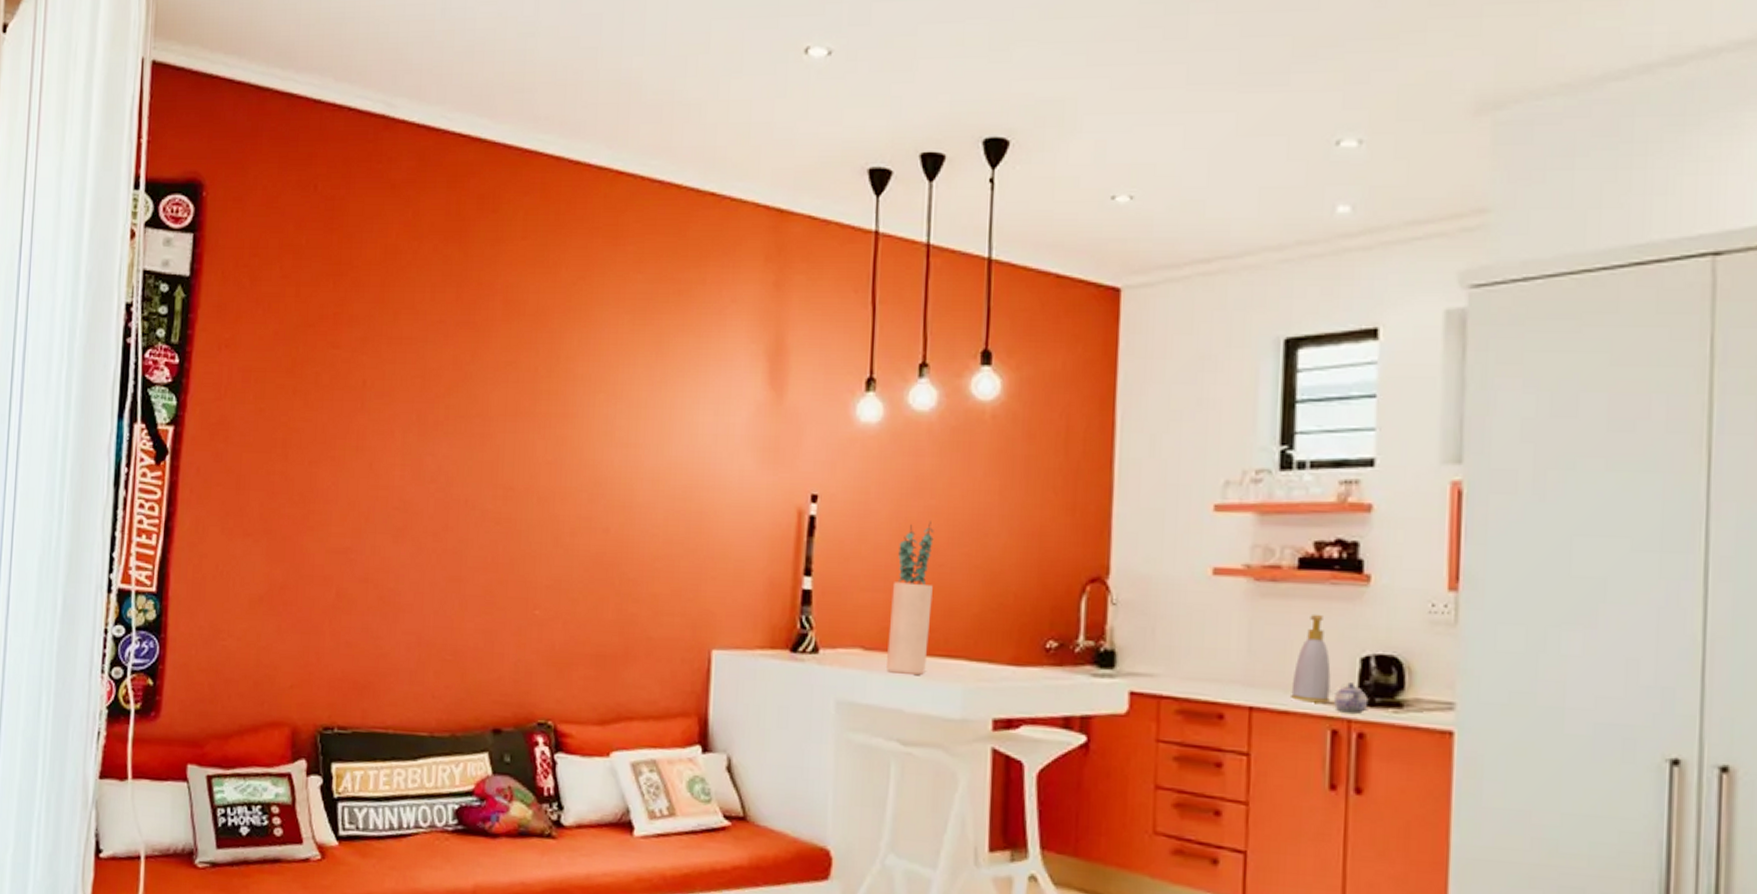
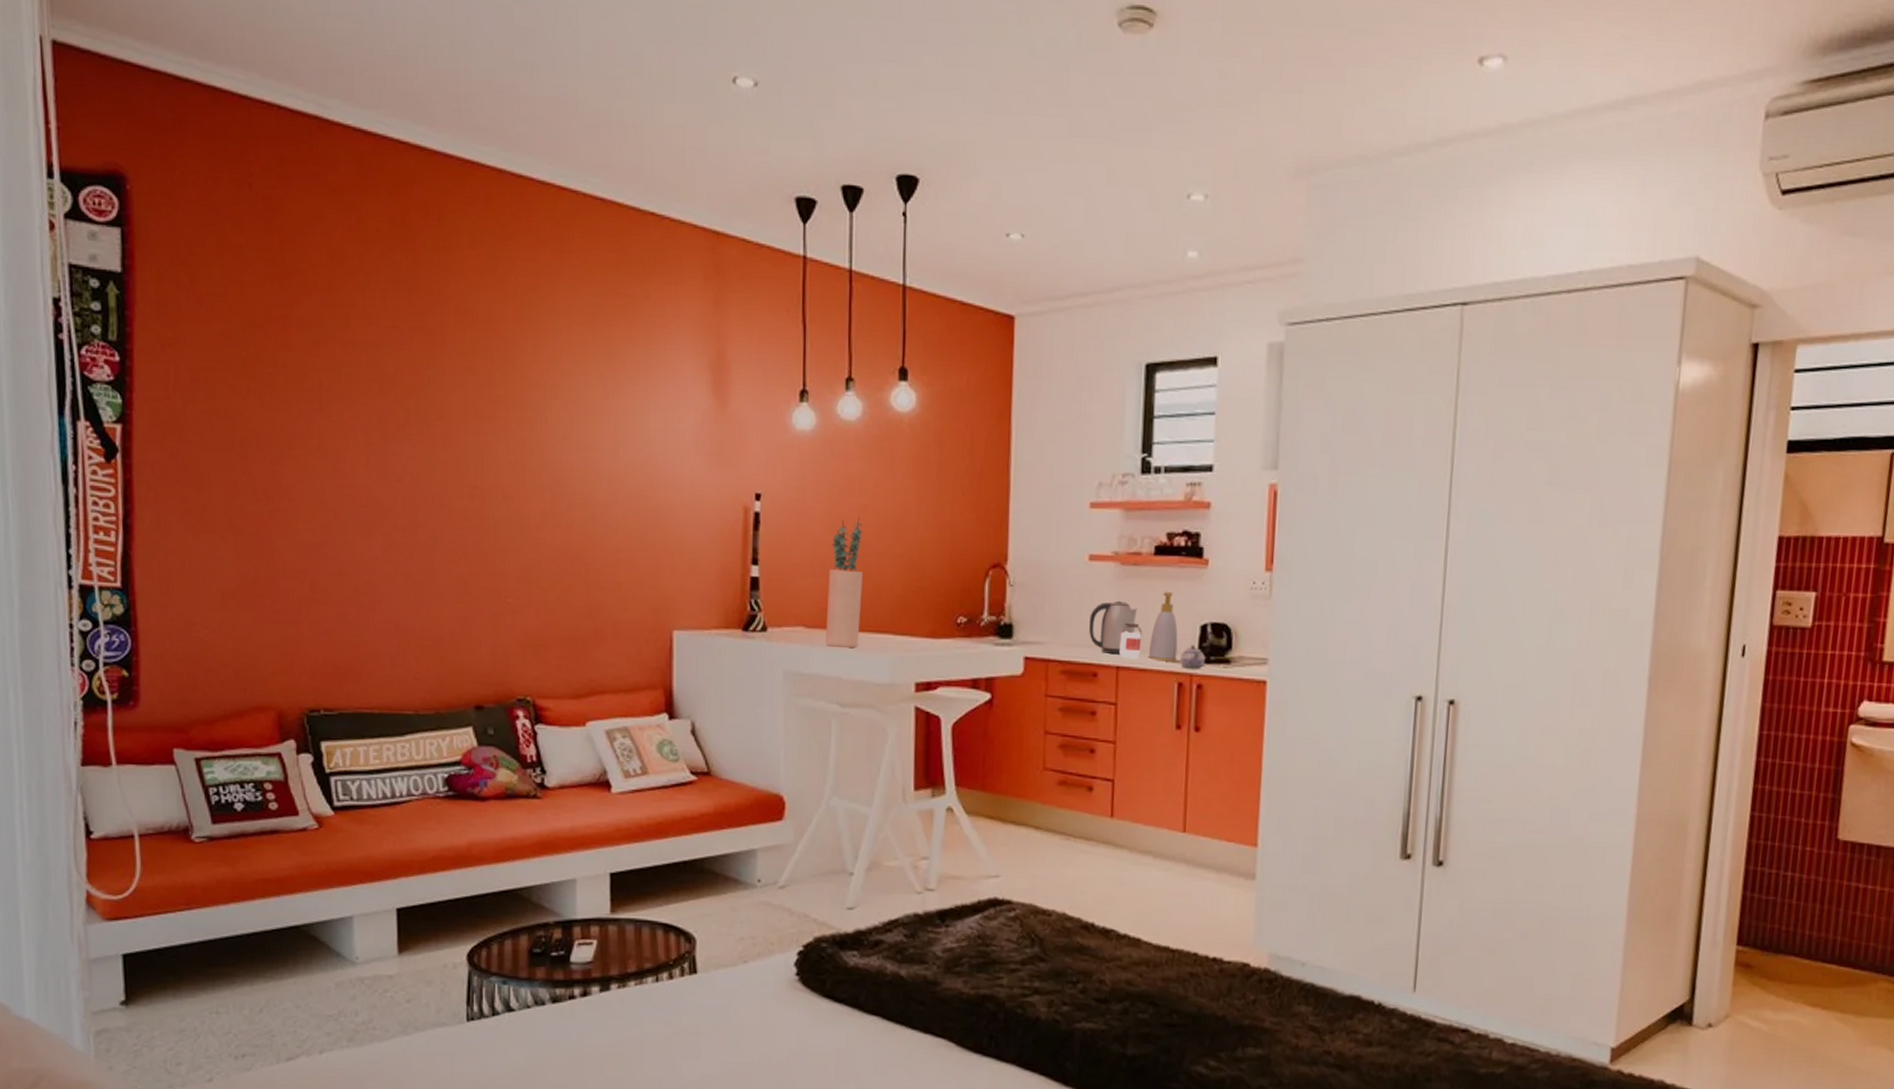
kettle: none [1213,624,1275,691] -> present [1089,600,1137,654]
jar: none [1253,652,1283,699] -> present [1119,622,1142,659]

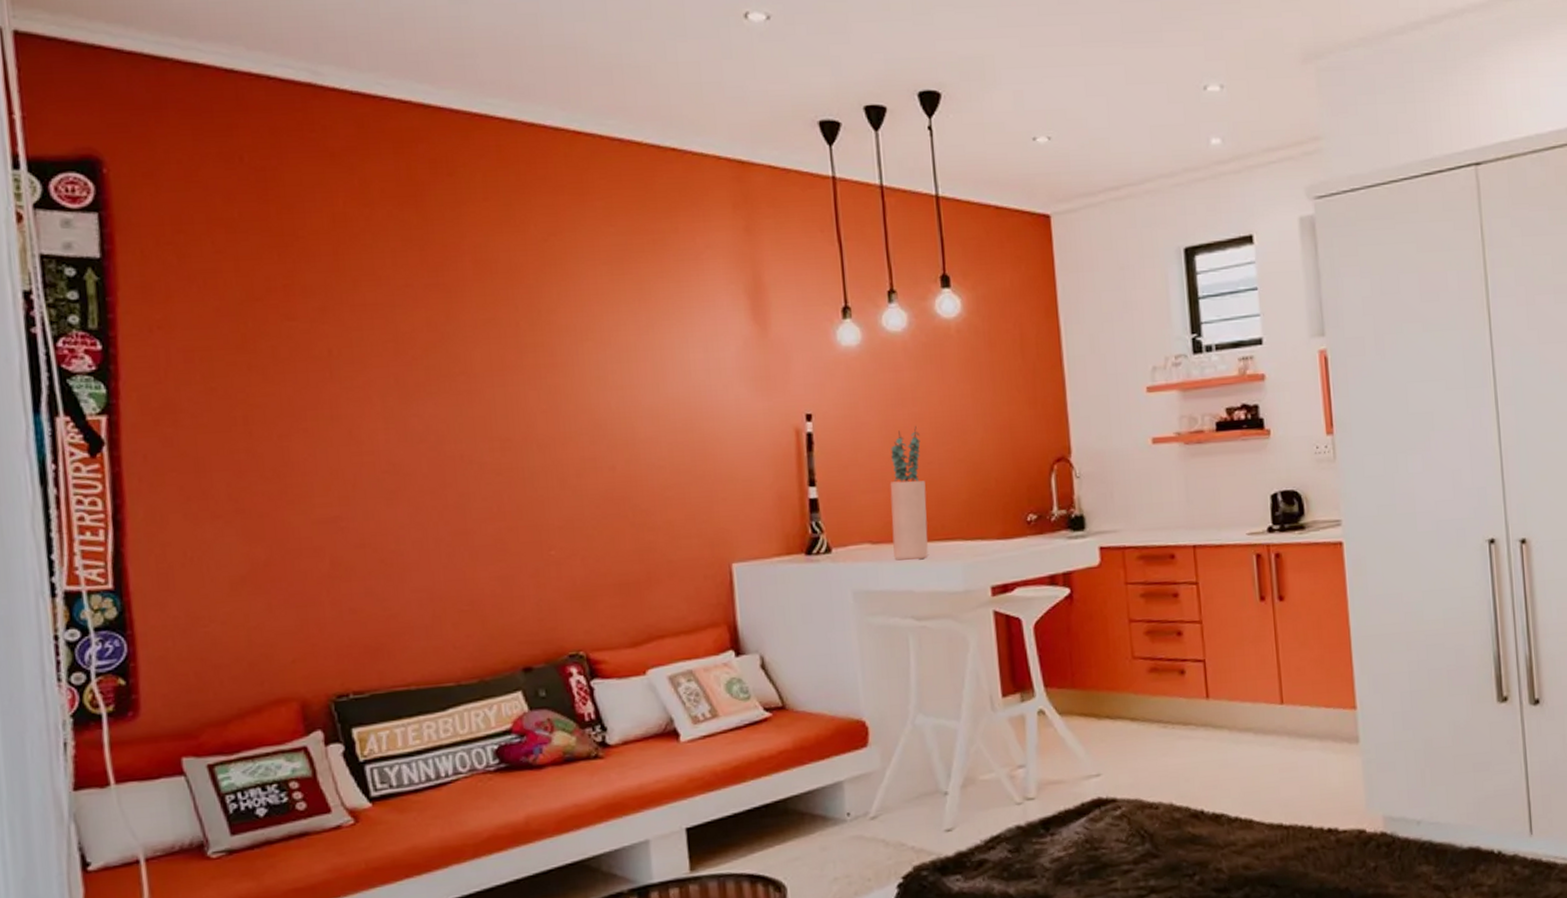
kettle: present [1089,600,1137,654] -> none [1160,480,1208,534]
jar: present [1119,622,1142,659] -> none [1192,500,1215,537]
soap bottle: present [1147,591,1178,662] -> none [1222,465,1252,536]
teapot: present [1180,645,1206,670] -> none [1255,515,1280,541]

